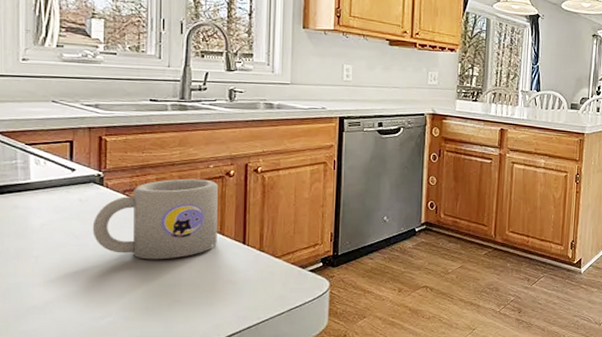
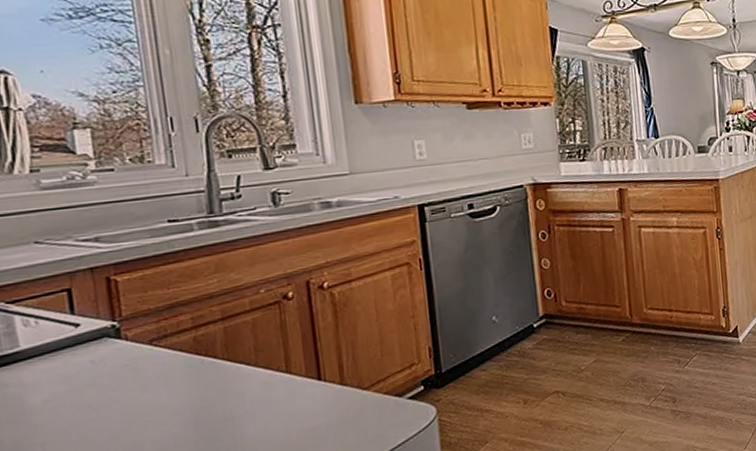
mug: present [92,178,218,260] -> none [114,308,284,422]

